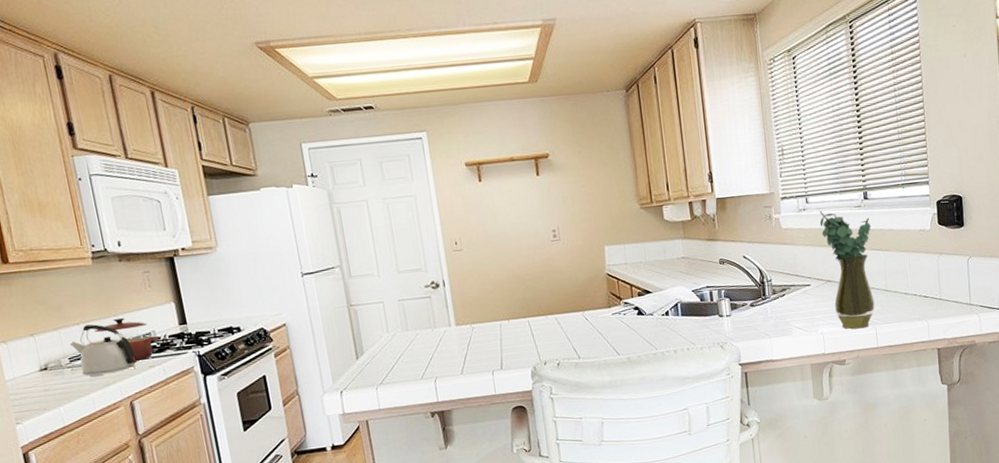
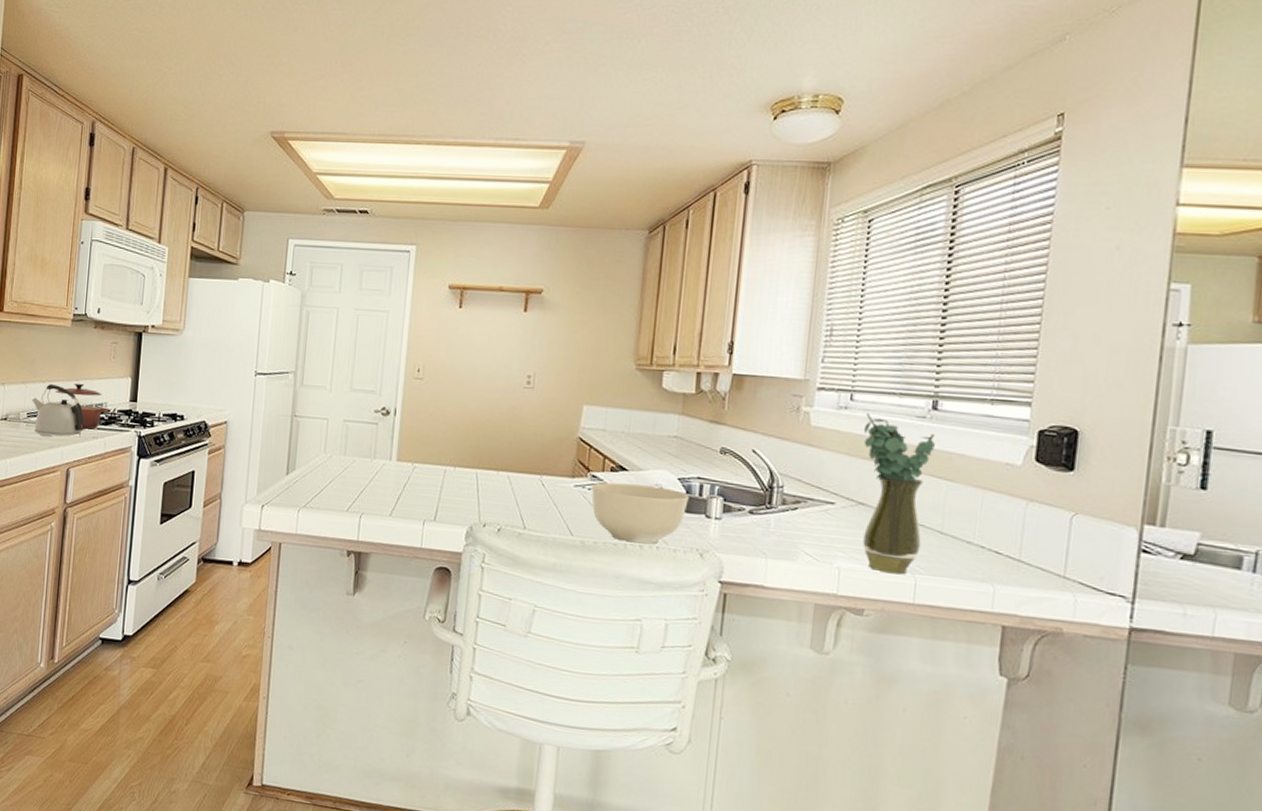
bowl: none [626,300,704,351] -> present [591,482,689,545]

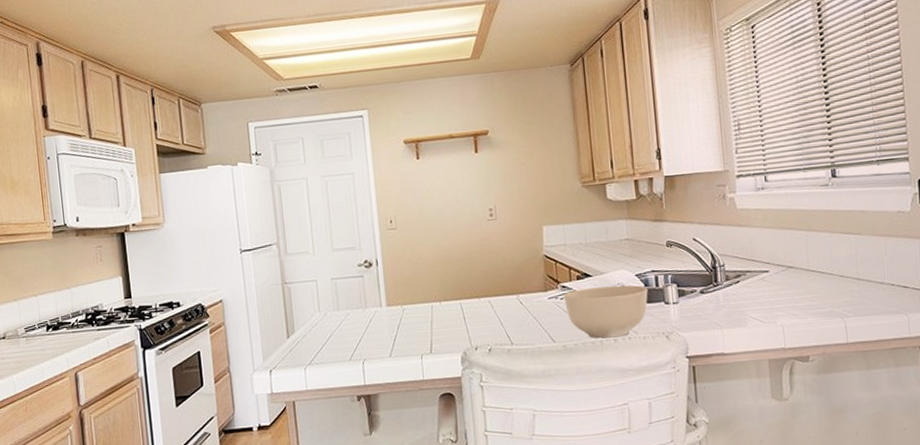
kettle: present [32,384,84,437] -> none [27,296,84,348]
saucepan: present [55,383,109,430] -> none [48,290,106,333]
vase: present [862,412,936,574] -> none [780,189,844,321]

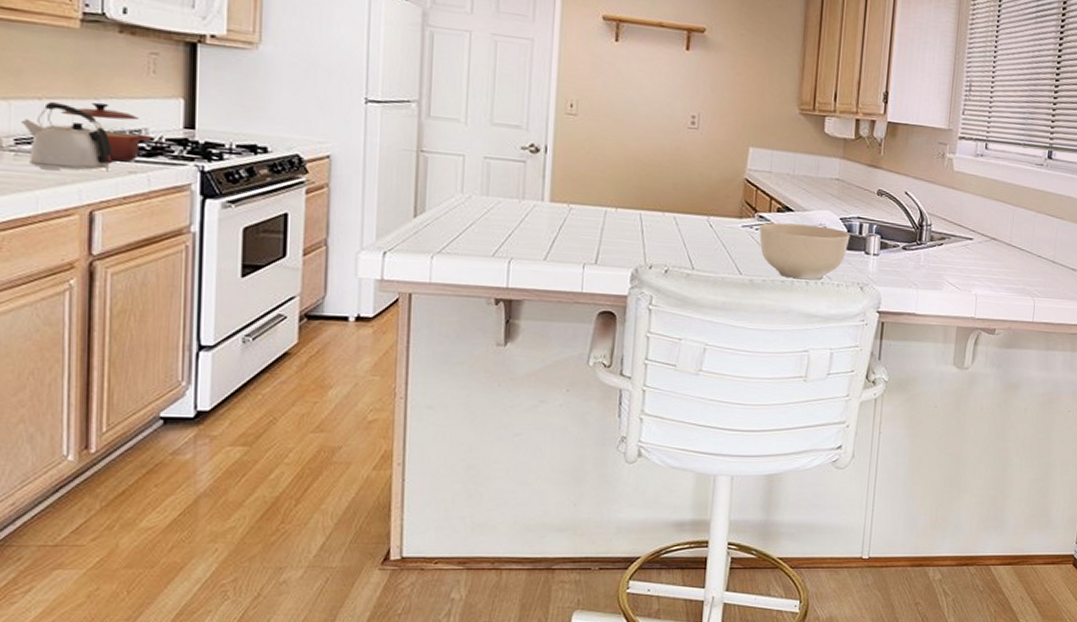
kettle: none [27,296,84,348] -> present [21,102,113,171]
saucepan: none [48,290,106,333] -> present [60,102,152,162]

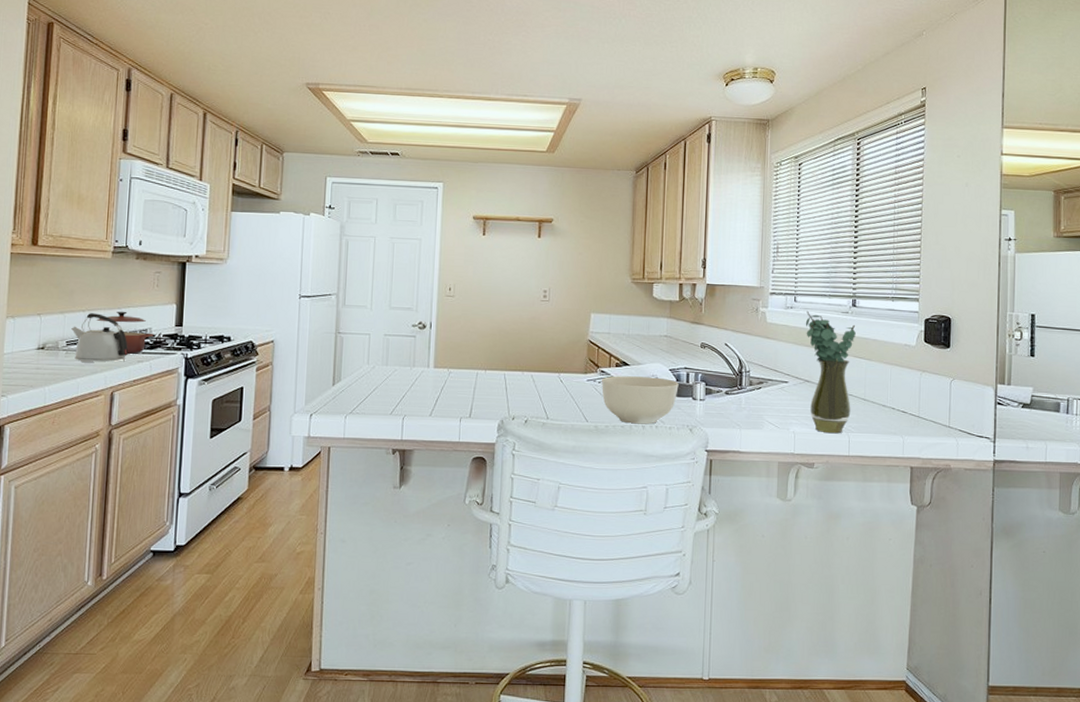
vase: none [994,160,1050,298] -> present [805,310,856,434]

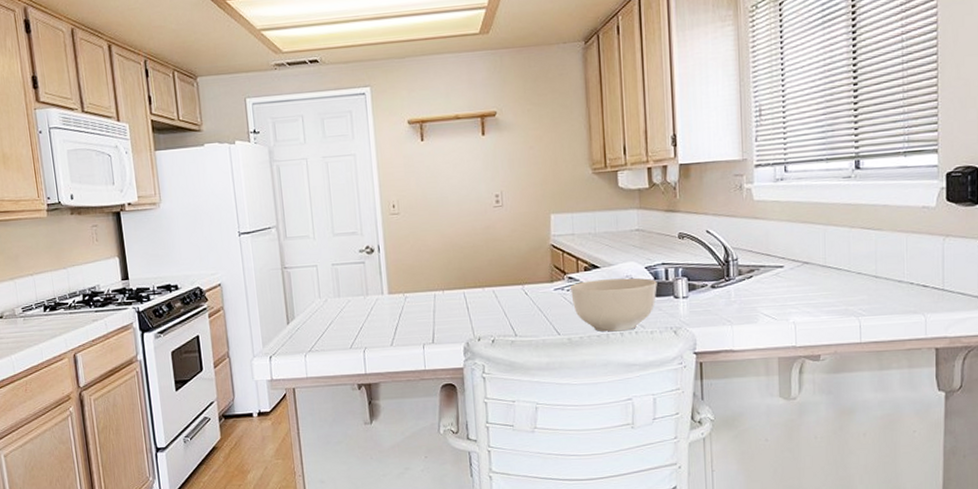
kettle: present [71,313,128,363] -> none [24,276,82,328]
saucepan: present [96,311,154,354] -> none [45,270,103,314]
vase: present [805,310,856,434] -> none [799,180,861,320]

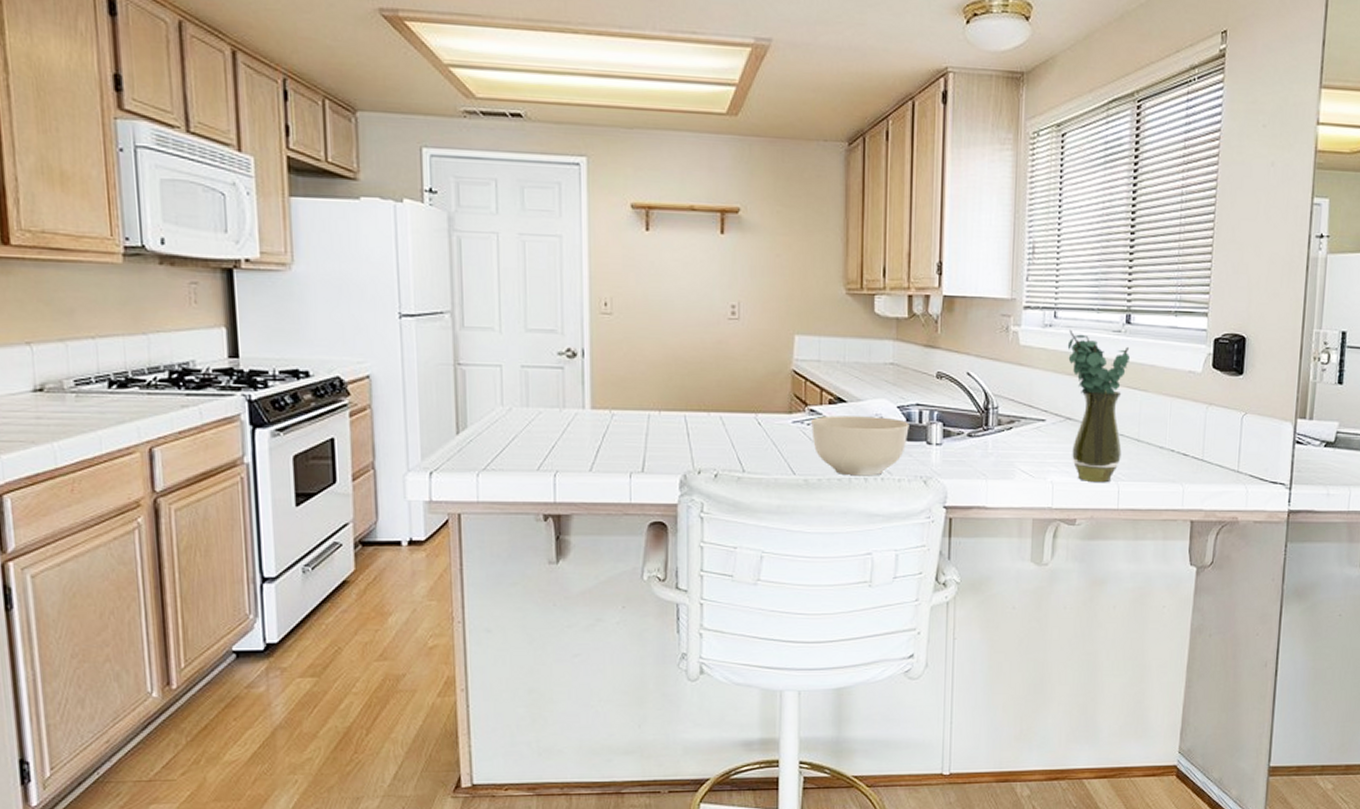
vase: none [799,180,861,320] -> present [1067,329,1130,483]

